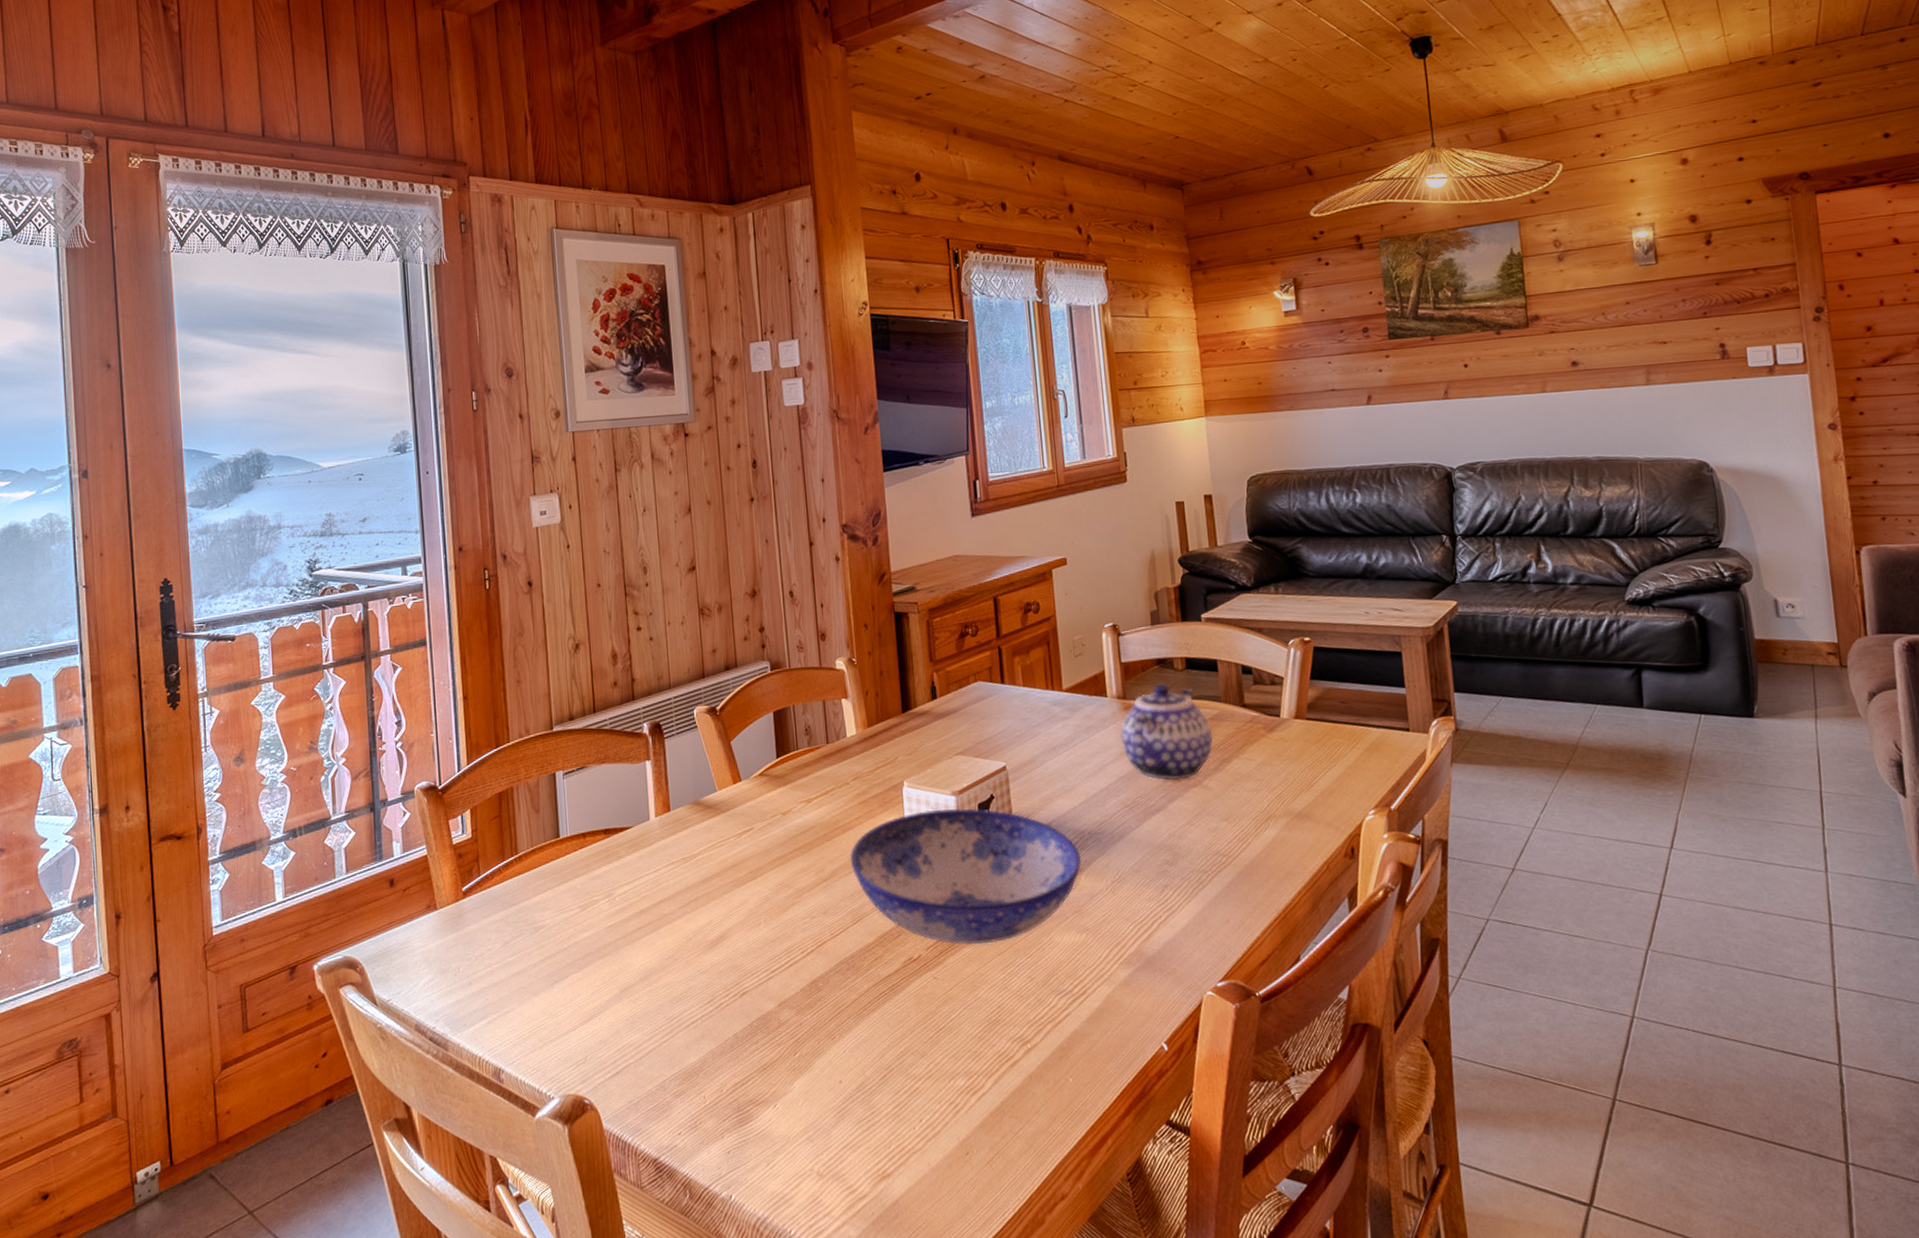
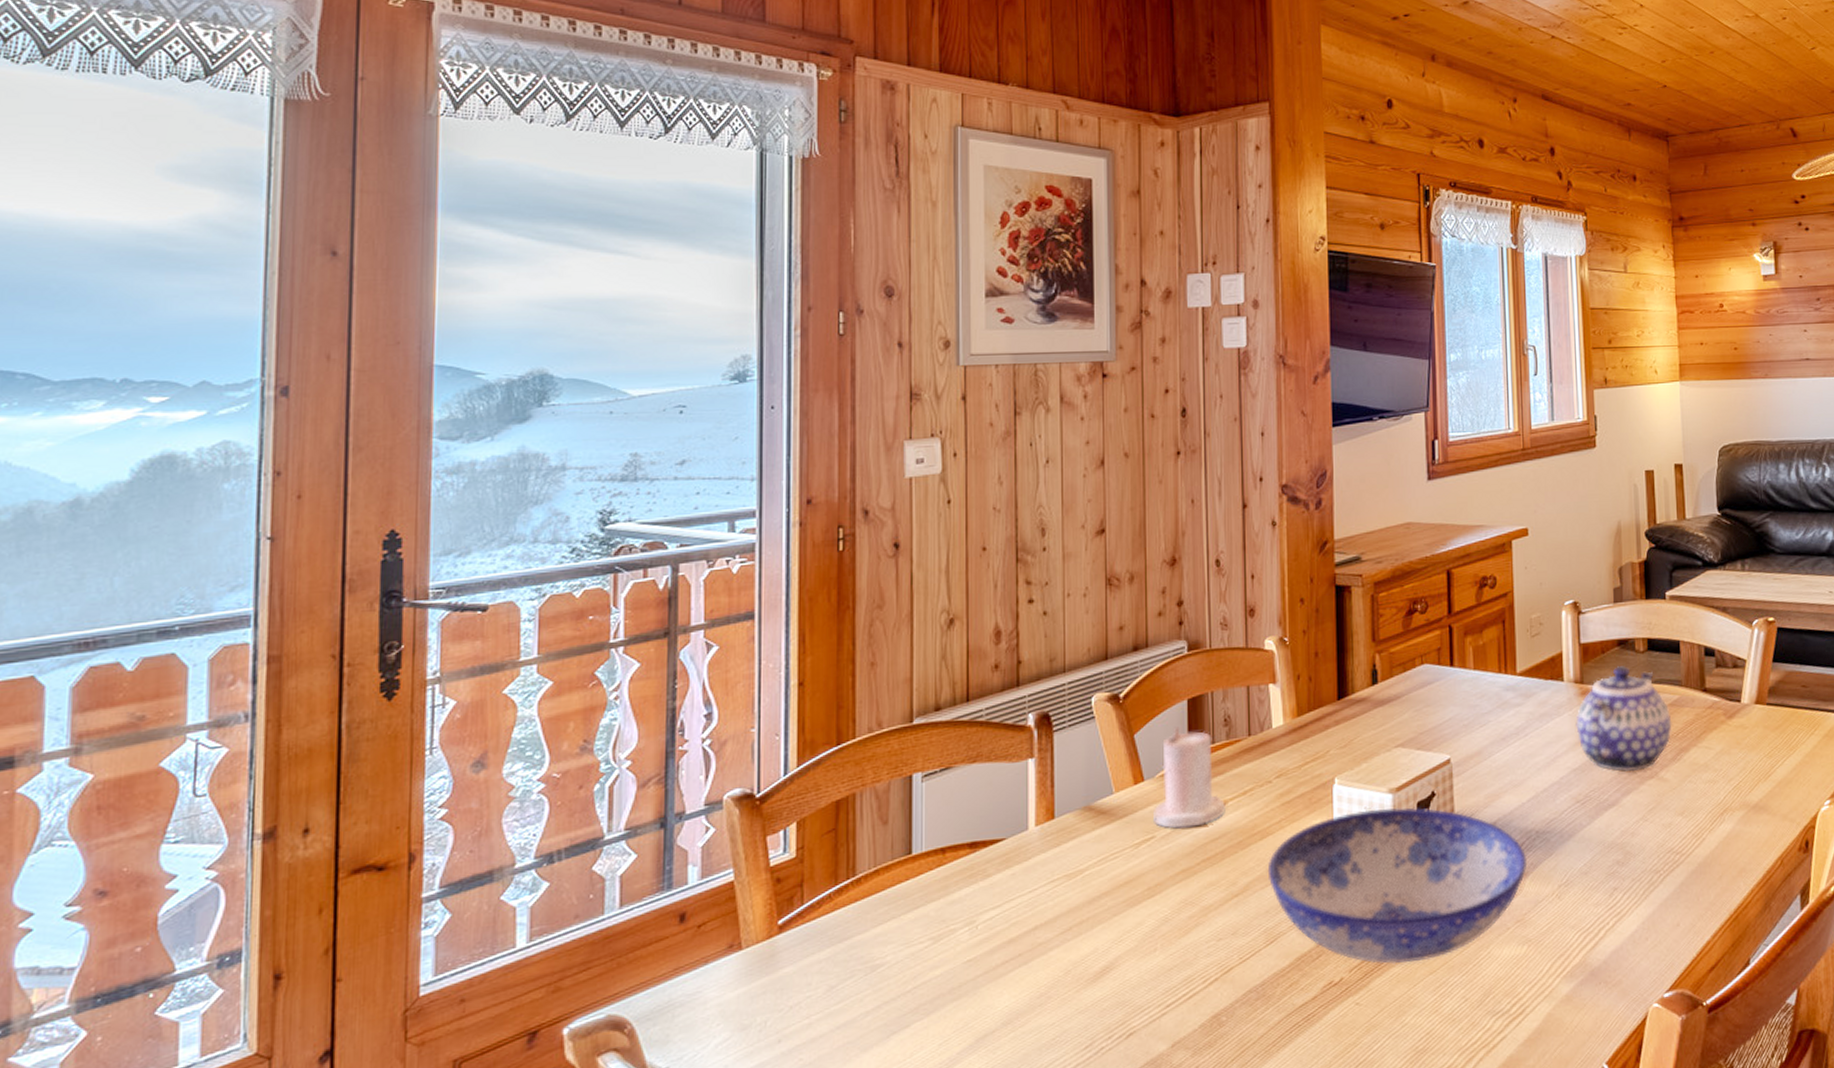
candle: none [751,735,811,822] -> present [1153,727,1225,829]

